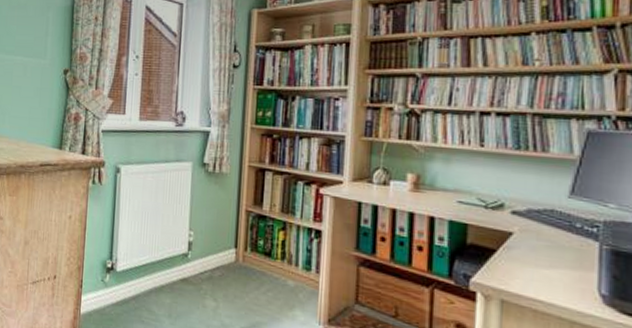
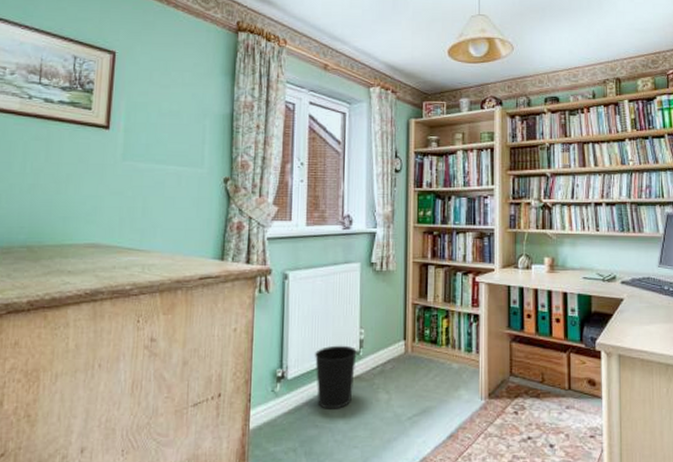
wastebasket: none [143,244,185,309] -> present [315,345,357,409]

